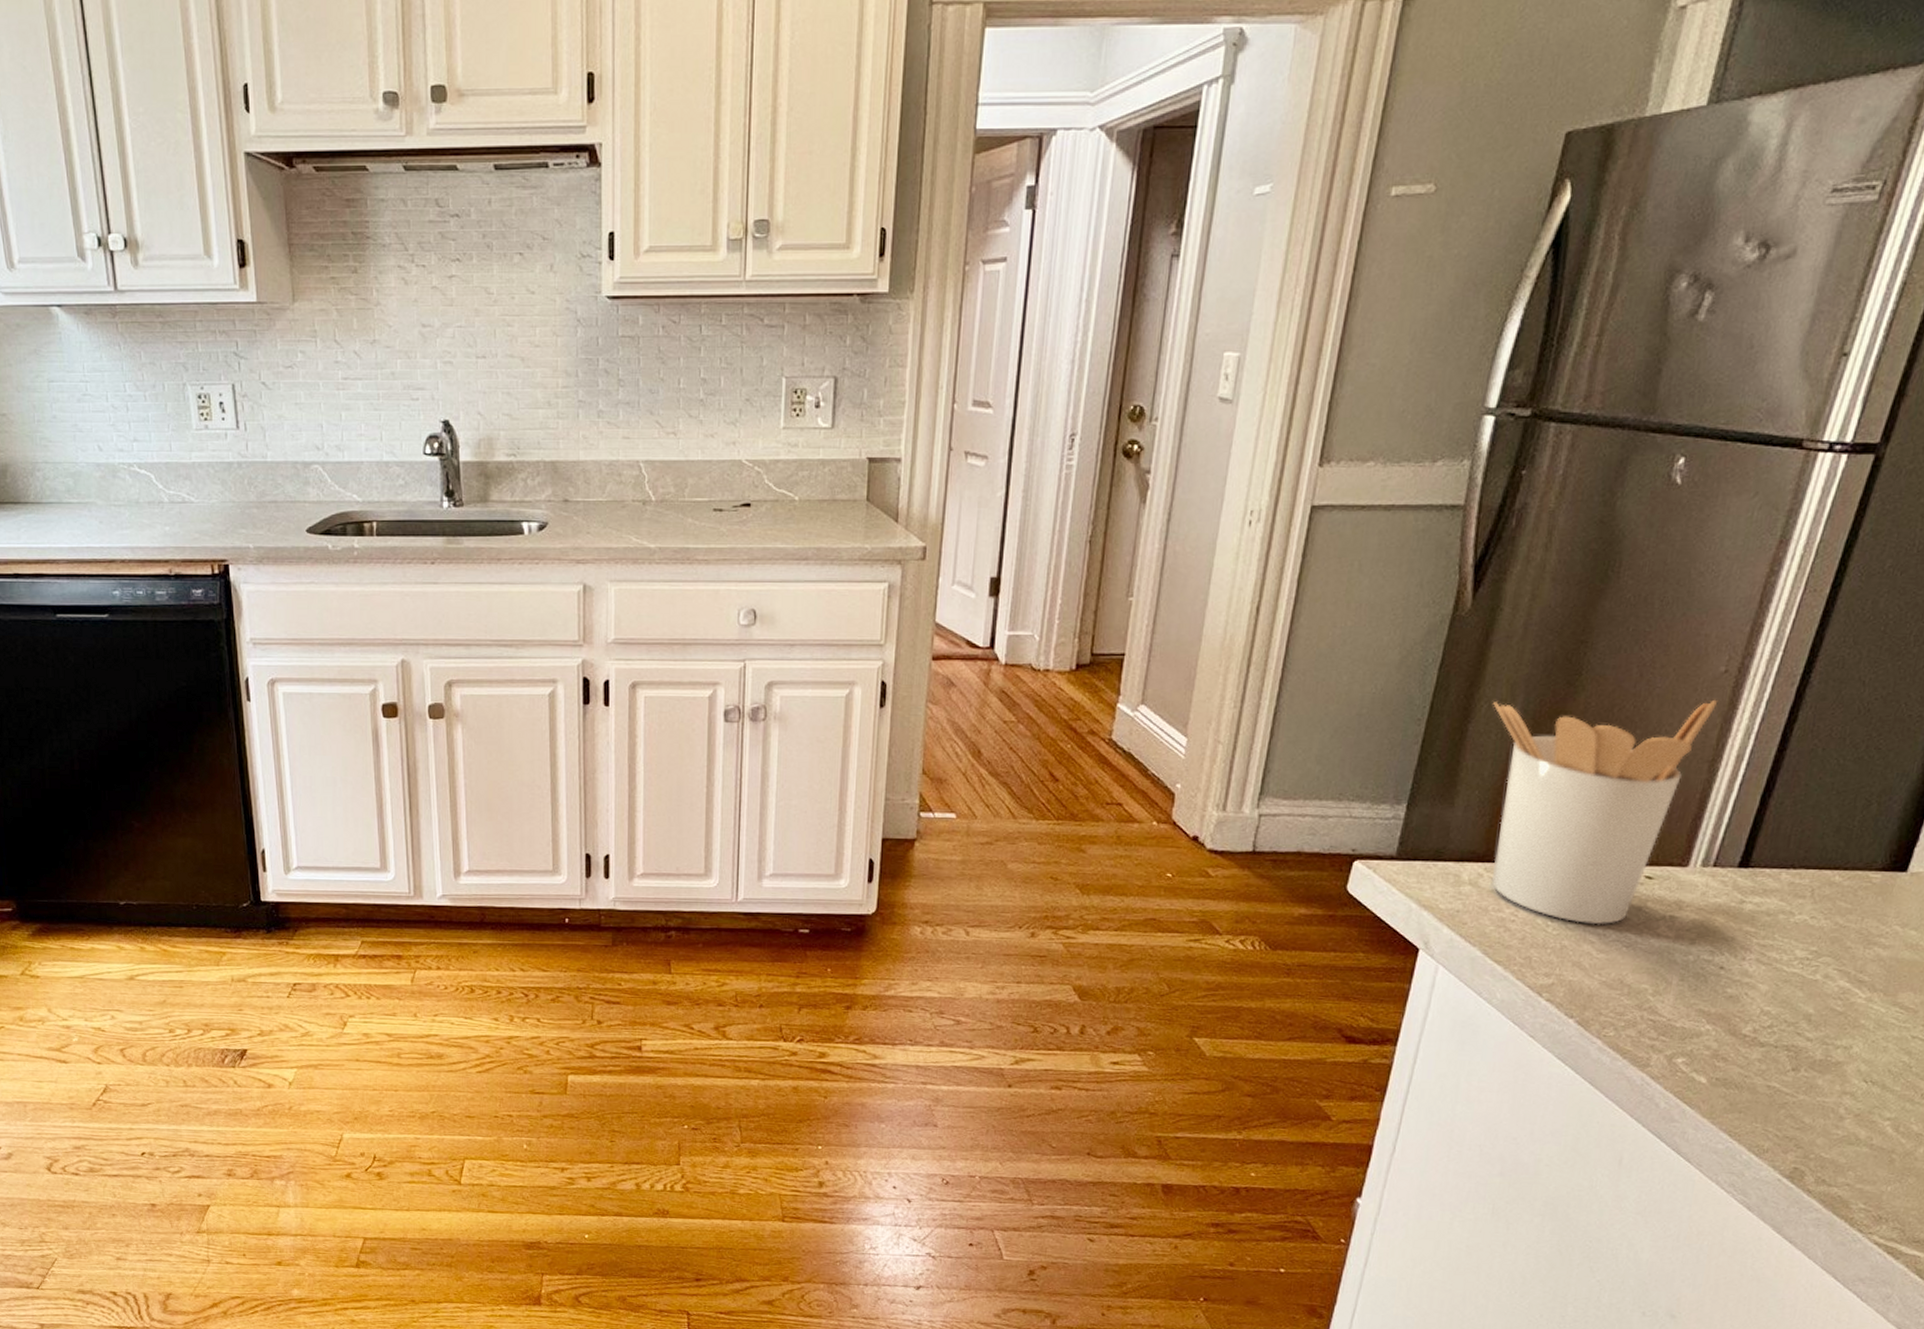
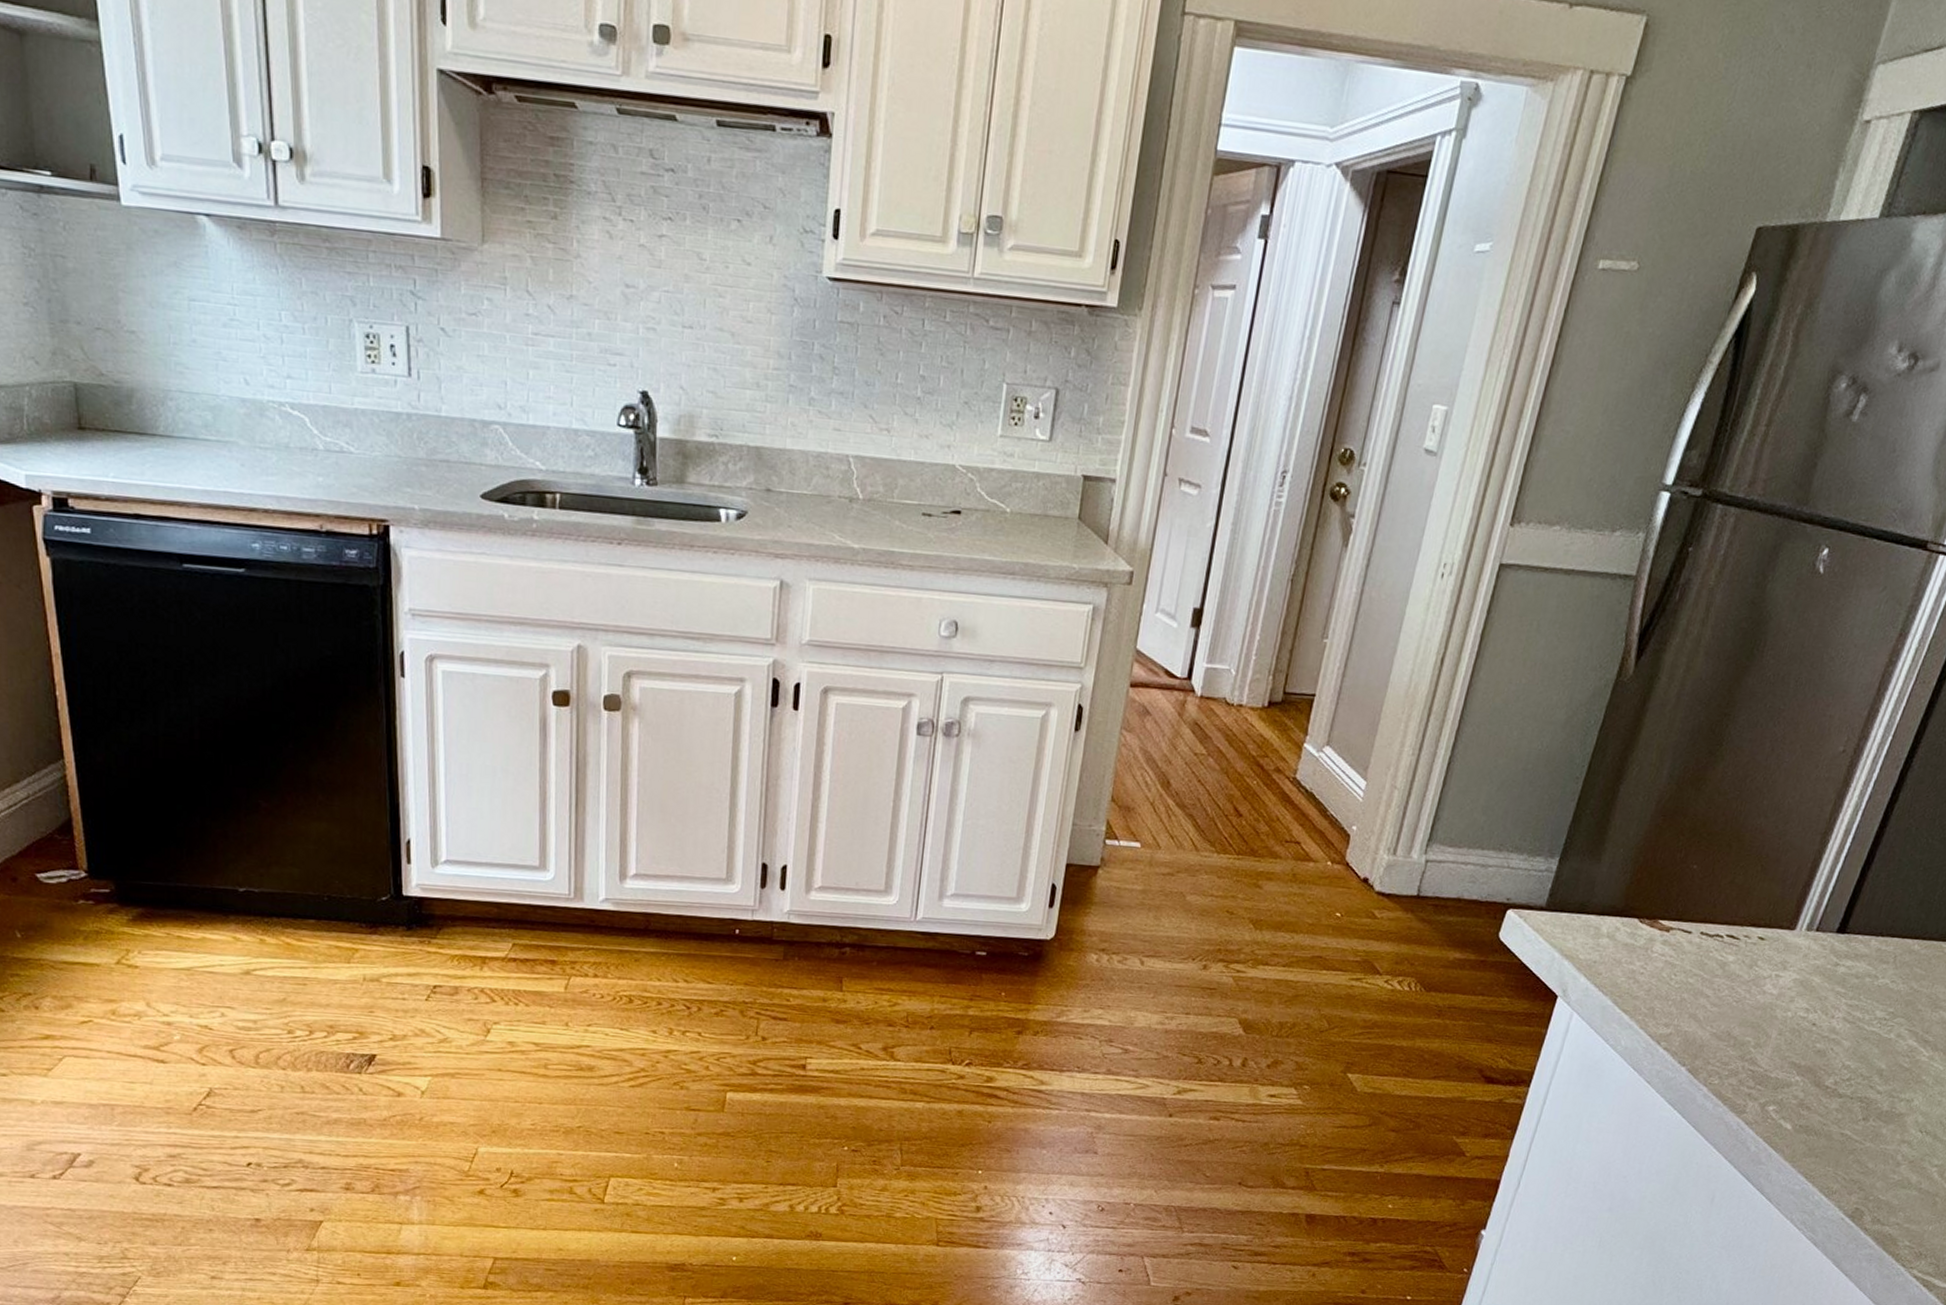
utensil holder: present [1492,699,1719,925] -> none [1627,765,1835,981]

